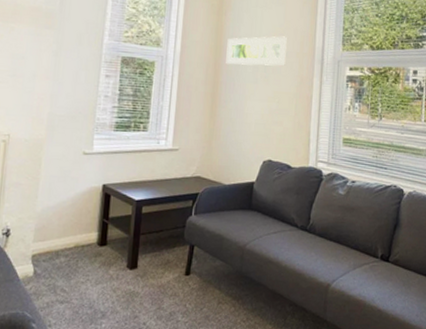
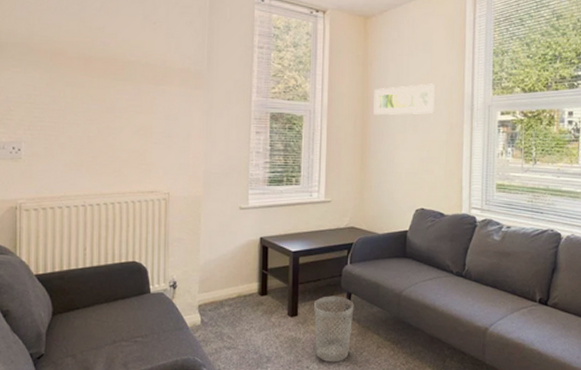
wastebasket: none [154,248,197,319] -> present [314,296,354,363]

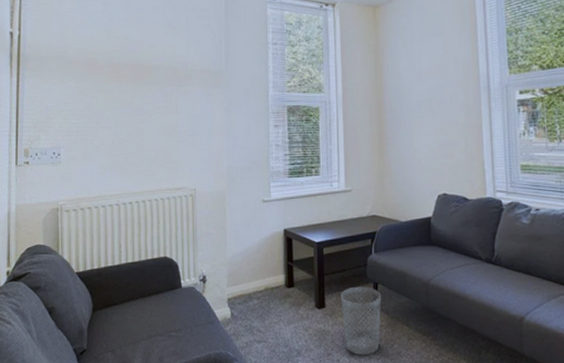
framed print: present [373,83,435,115] -> none [387,67,450,102]

